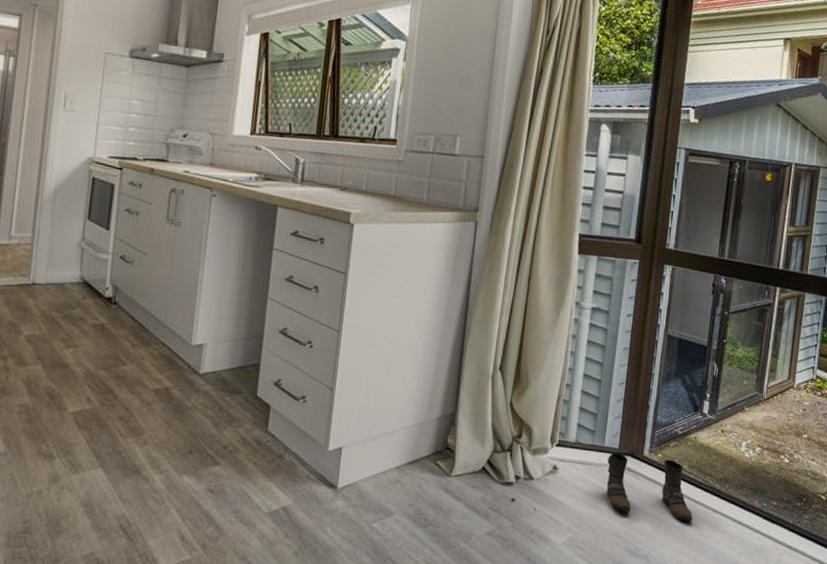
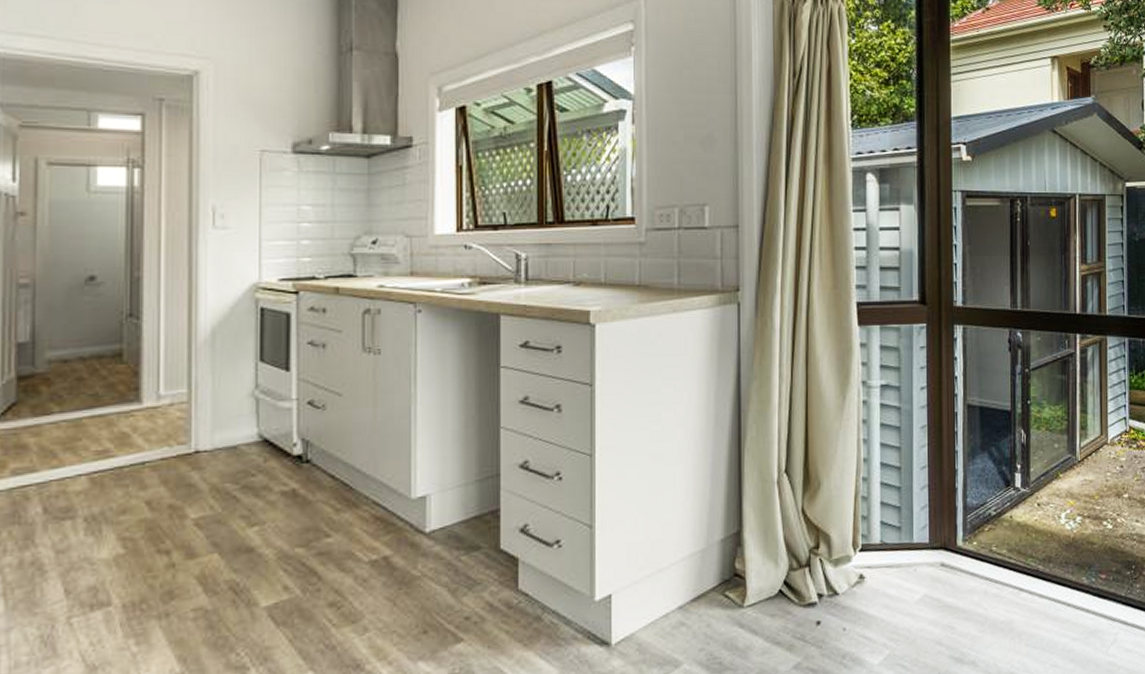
boots: present [606,452,693,520] -> none [919,545,1019,615]

